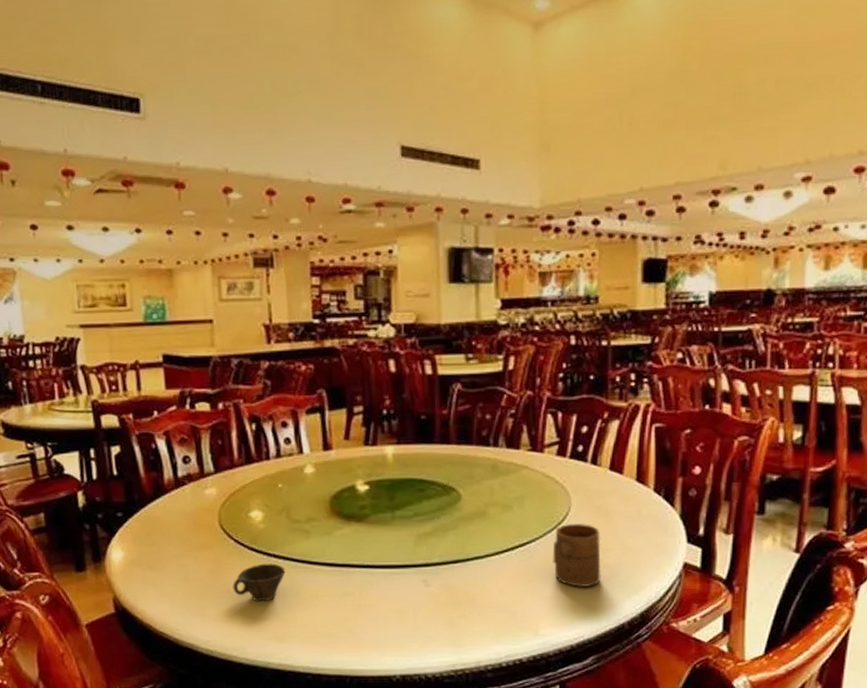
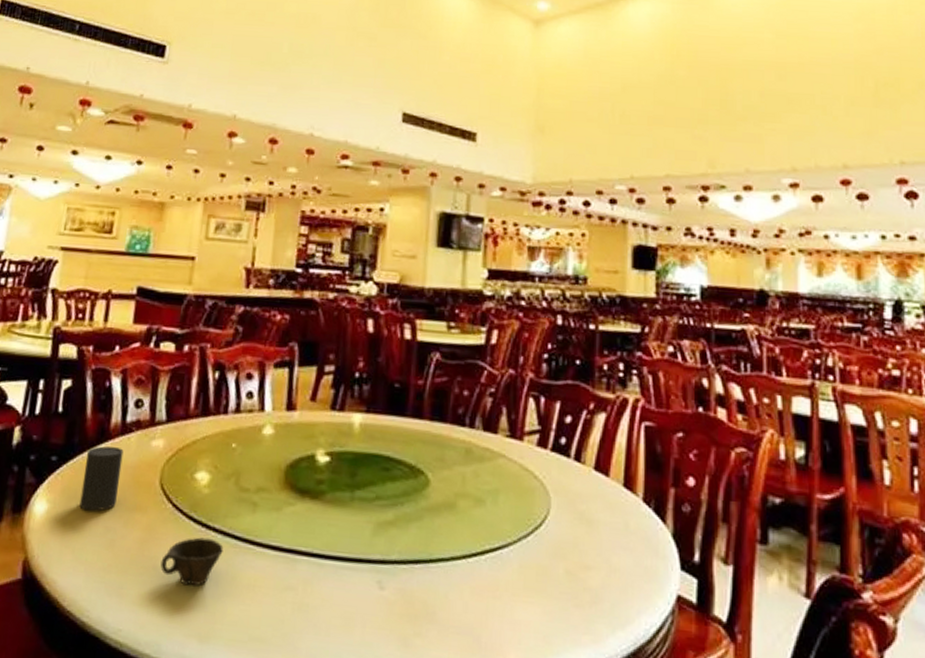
cup: none [148,499,184,553] -> present [79,446,124,511]
cup: present [552,524,601,588] -> none [527,530,583,615]

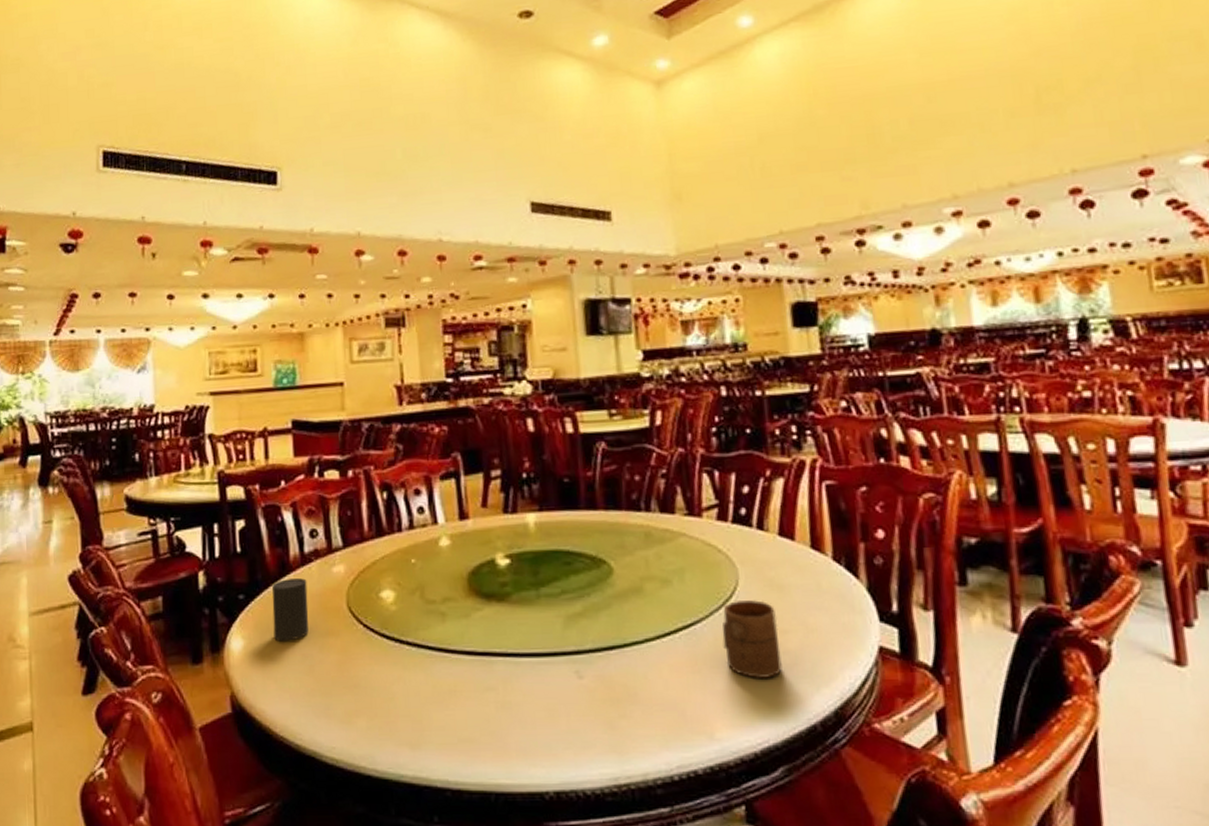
cup: present [160,537,224,586] -> none [361,652,420,699]
cup: none [527,530,583,615] -> present [722,600,782,679]

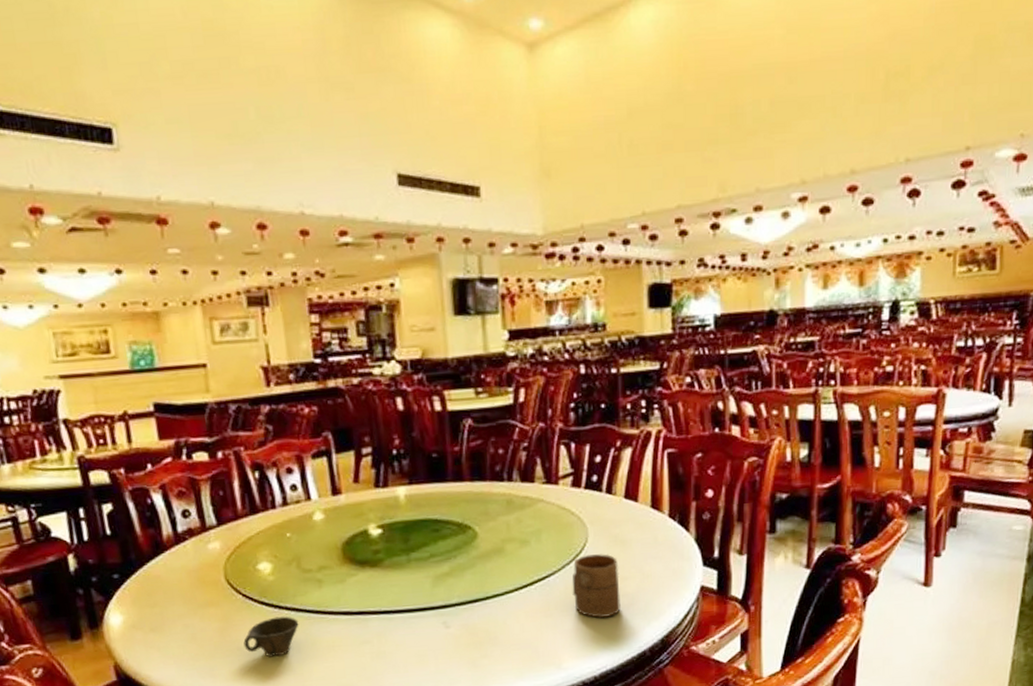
cup: present [272,578,309,642] -> none [147,556,188,615]
cup: none [361,652,420,699] -> present [243,616,299,657]

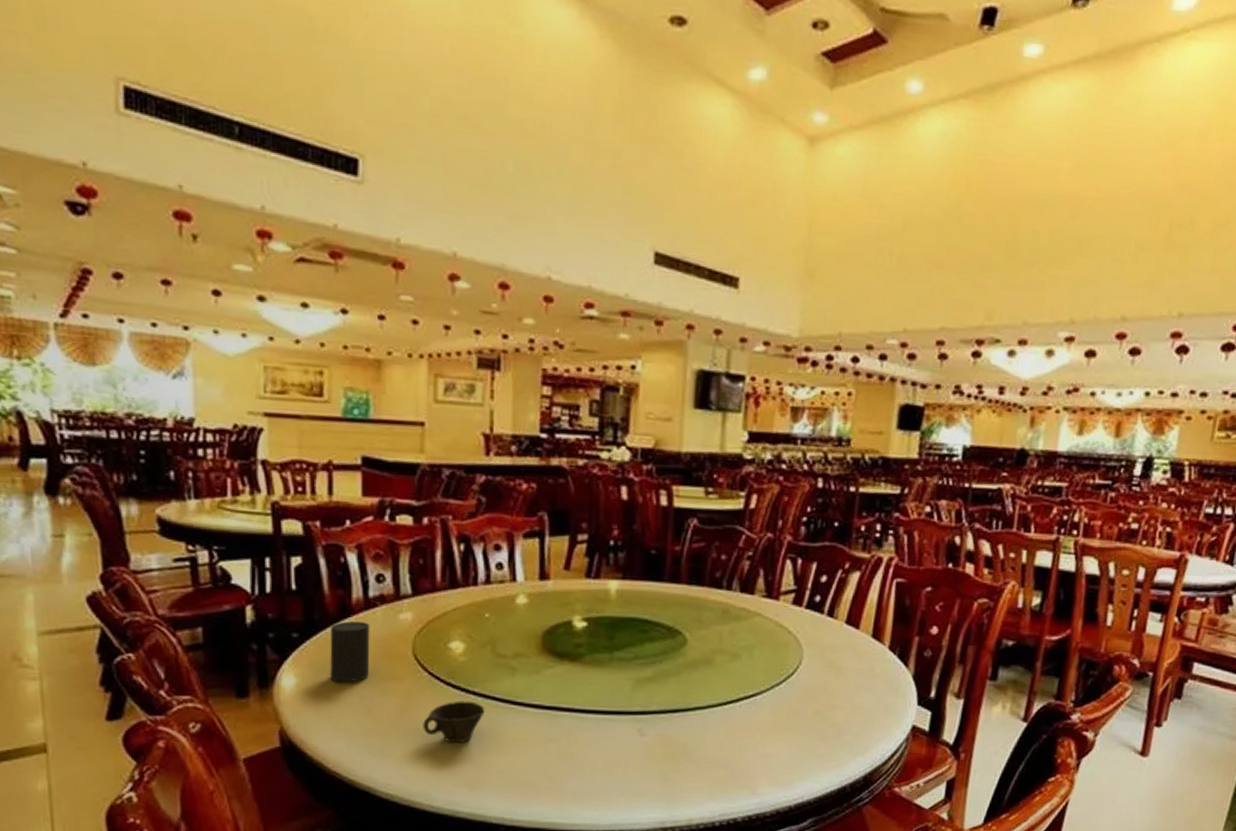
cup: none [147,556,188,615] -> present [330,621,370,683]
cup: present [572,554,621,618] -> none [778,678,830,747]

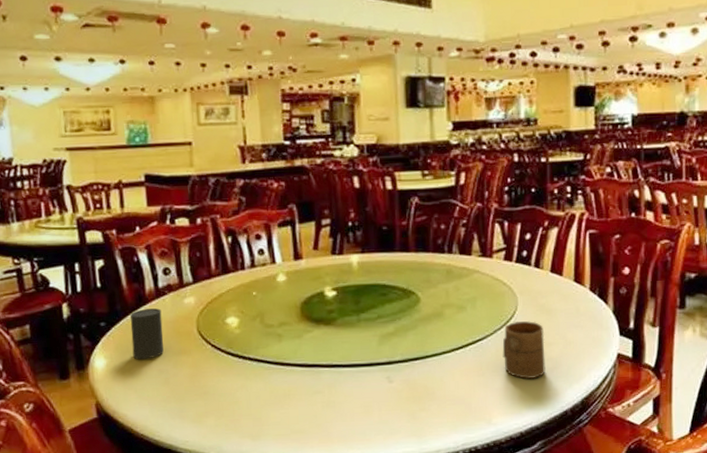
cup: present [423,700,485,743] -> none [210,366,260,402]
cup: none [778,678,830,747] -> present [502,321,546,379]

